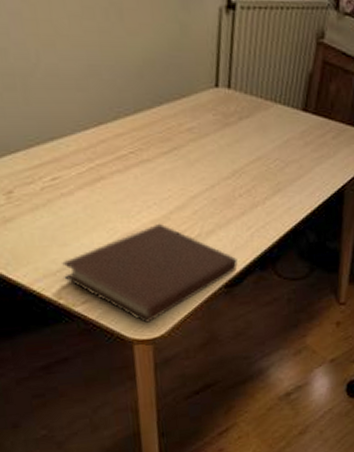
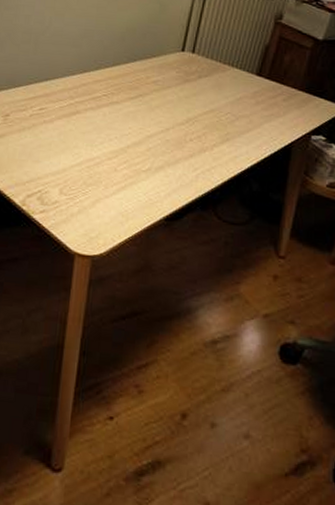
notebook: present [62,223,238,324] -> none [29,154,181,241]

